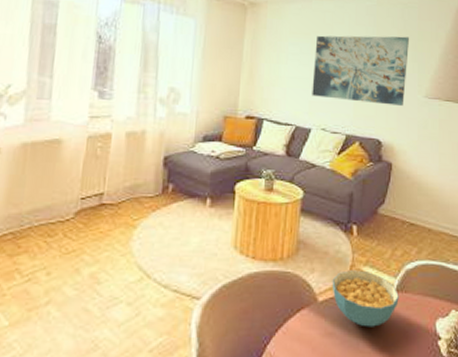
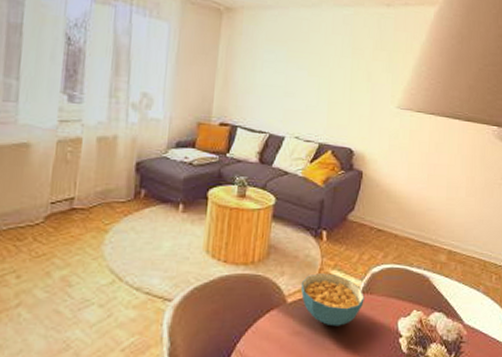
wall art: present [312,35,409,106] -> none [286,43,384,116]

